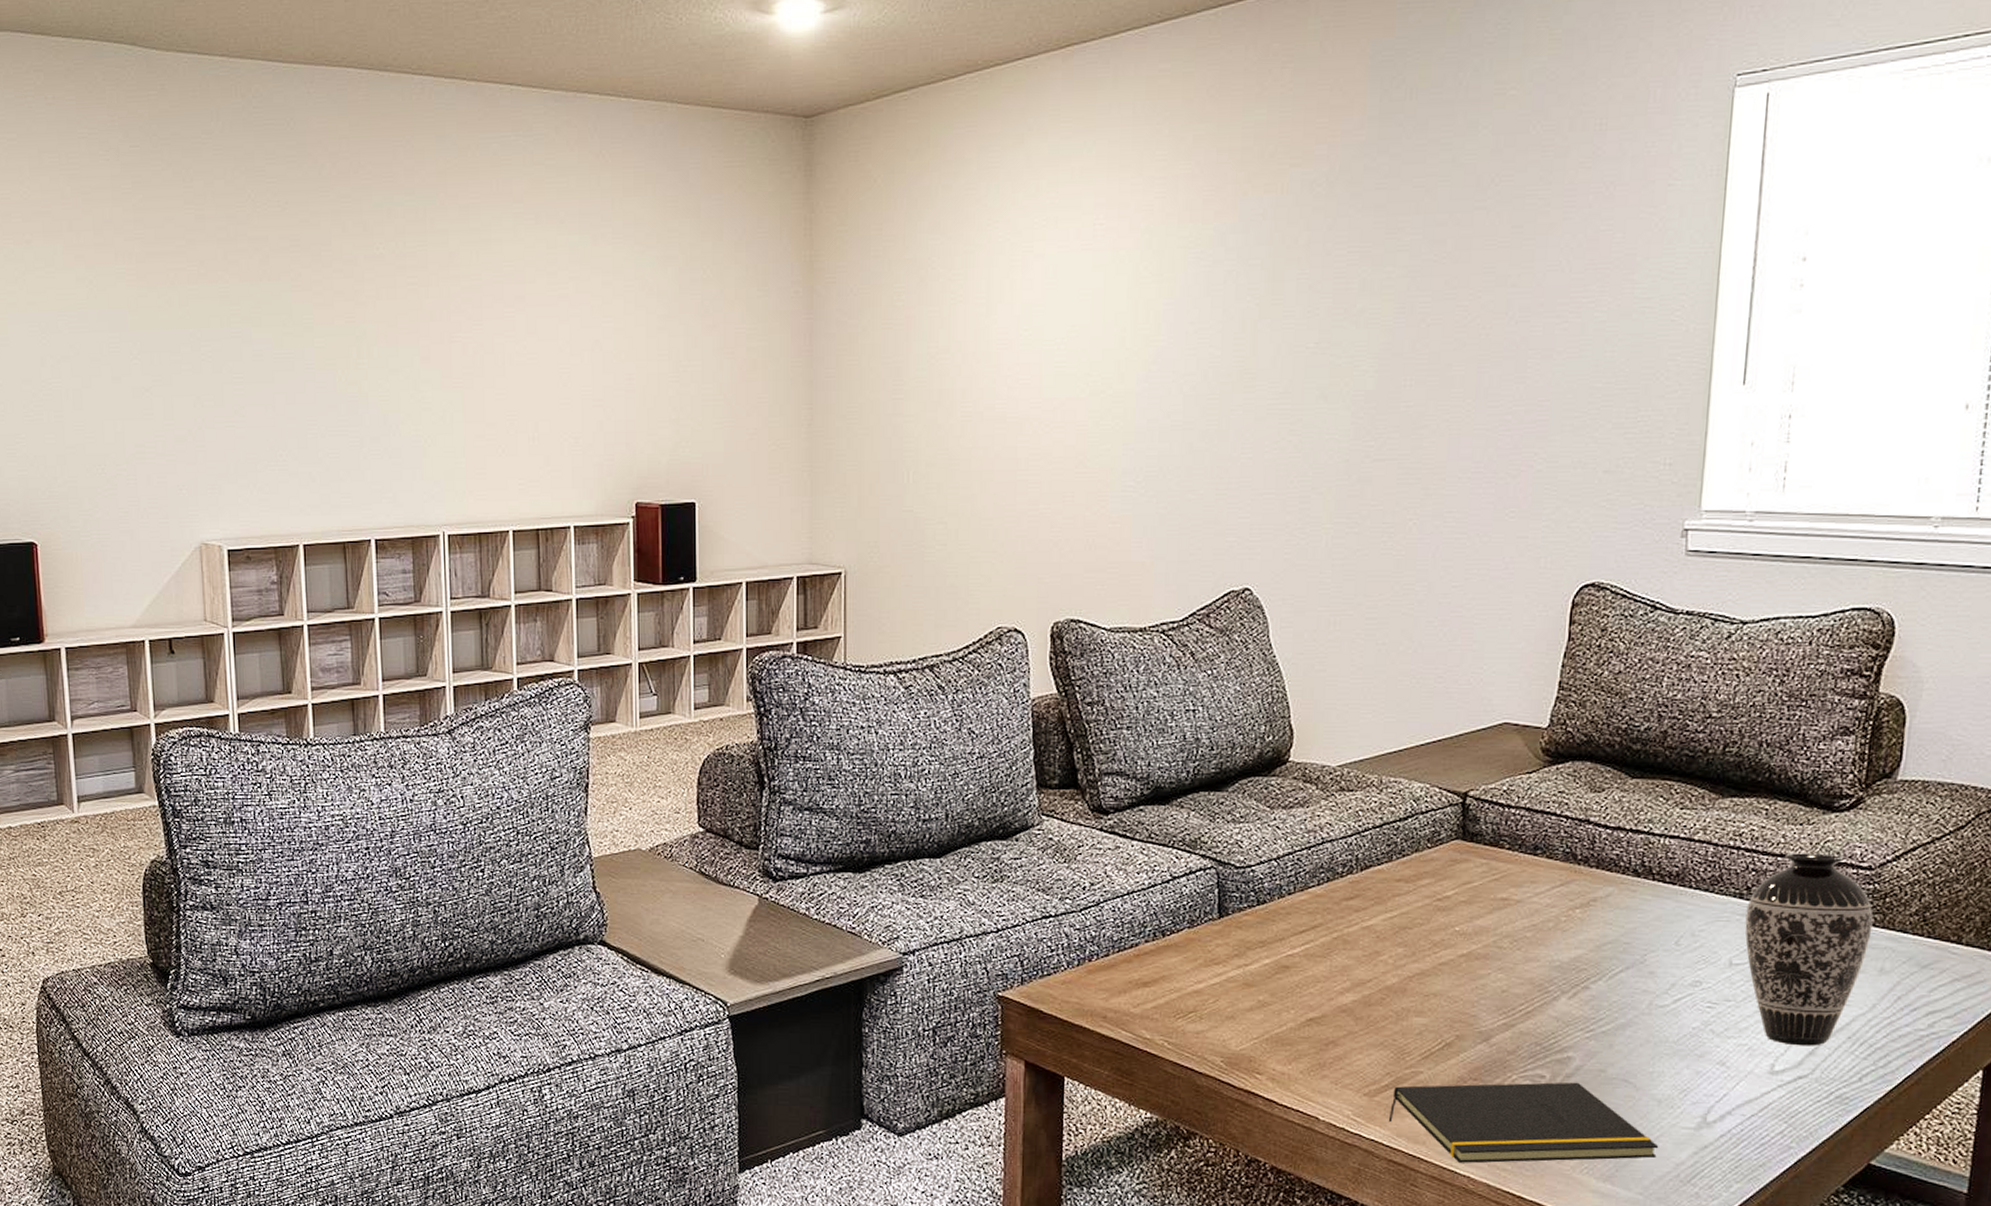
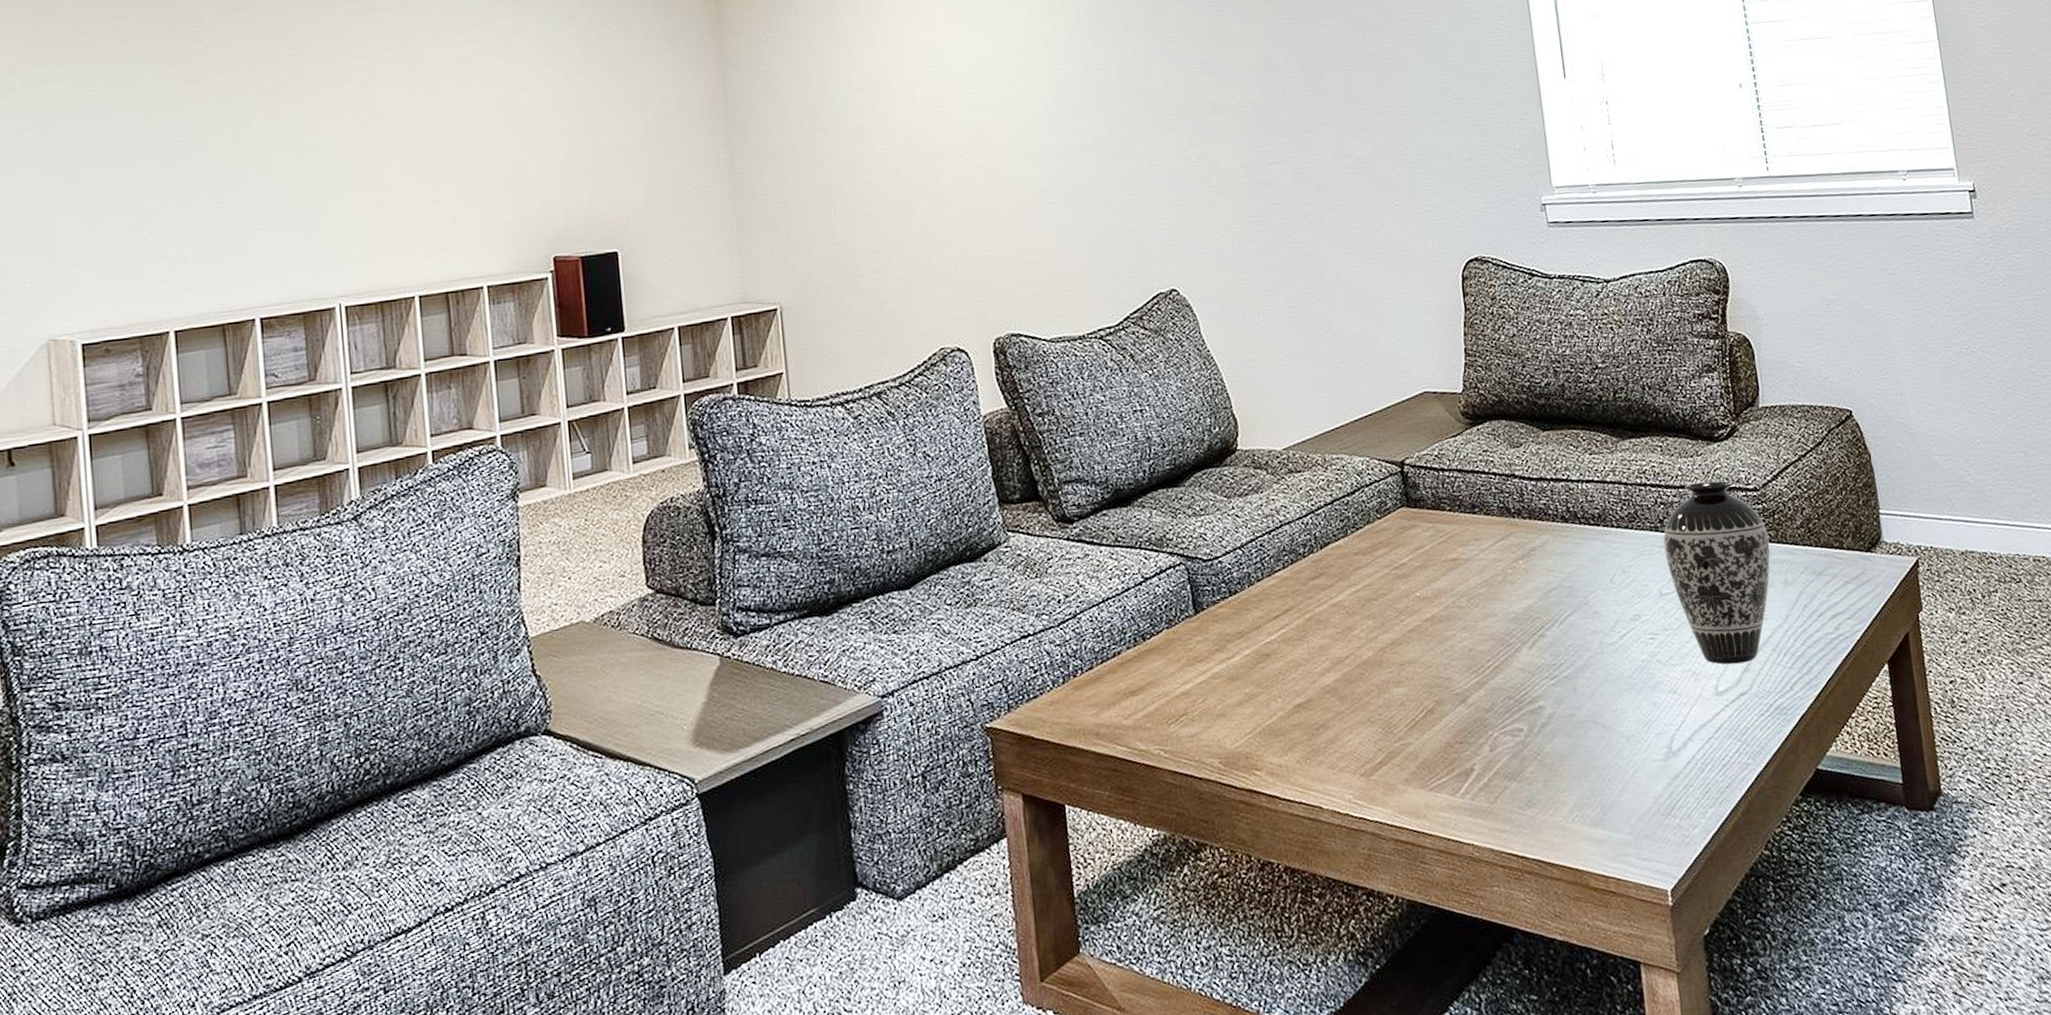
notepad: present [1388,1082,1659,1163] -> none [1387,730,1637,832]

